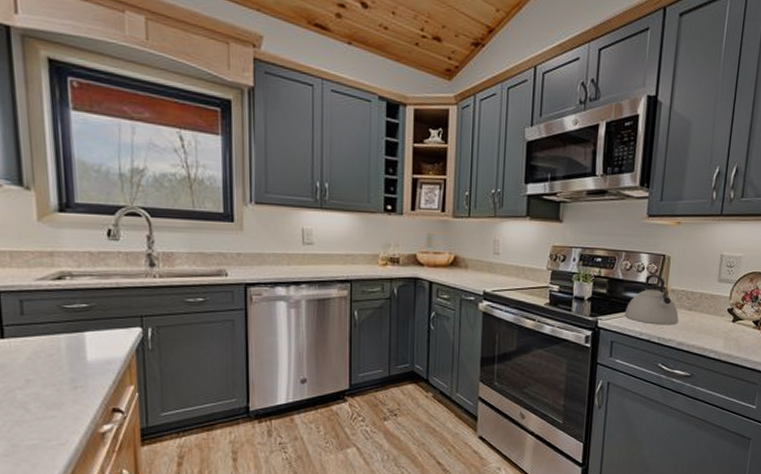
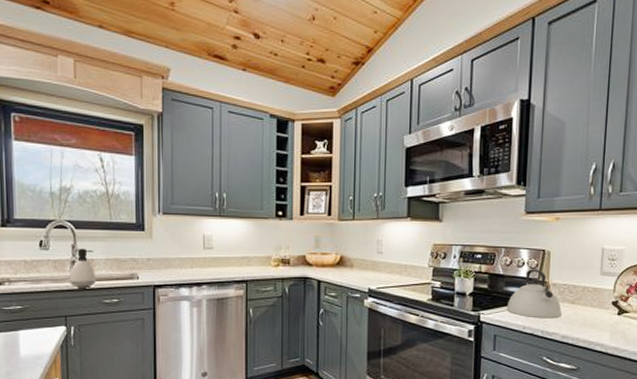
soap dispenser: none [145,239,176,284] -> present [70,248,95,288]

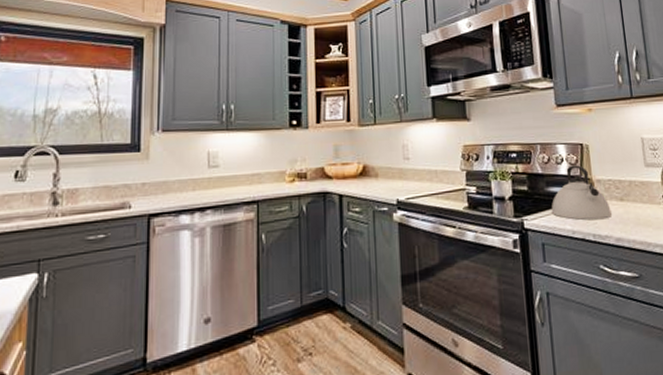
soap dispenser: present [70,248,95,288] -> none [47,176,79,224]

